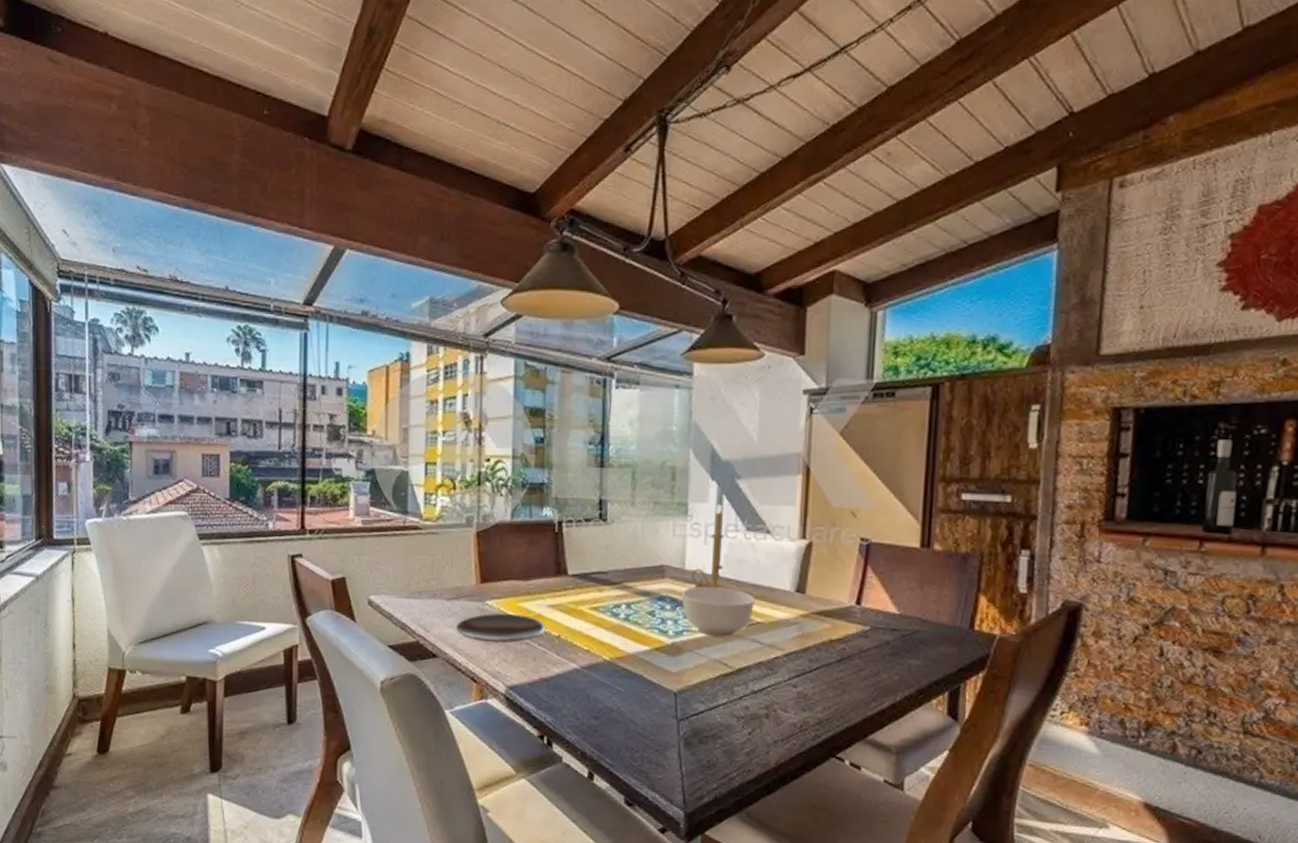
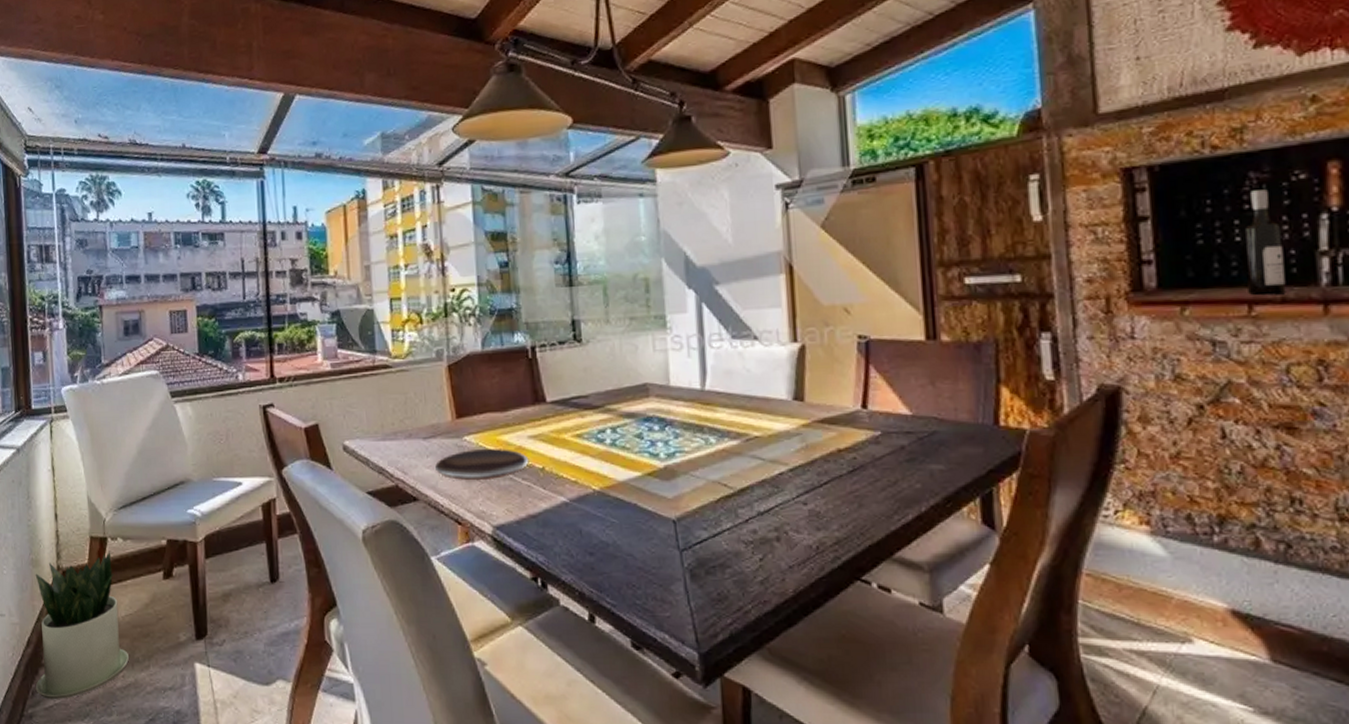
planter: none [45,684,143,820] -> present [35,552,130,699]
bowl: present [681,586,756,637] -> none [669,402,751,456]
candle holder: present [690,504,735,591] -> none [676,313,727,405]

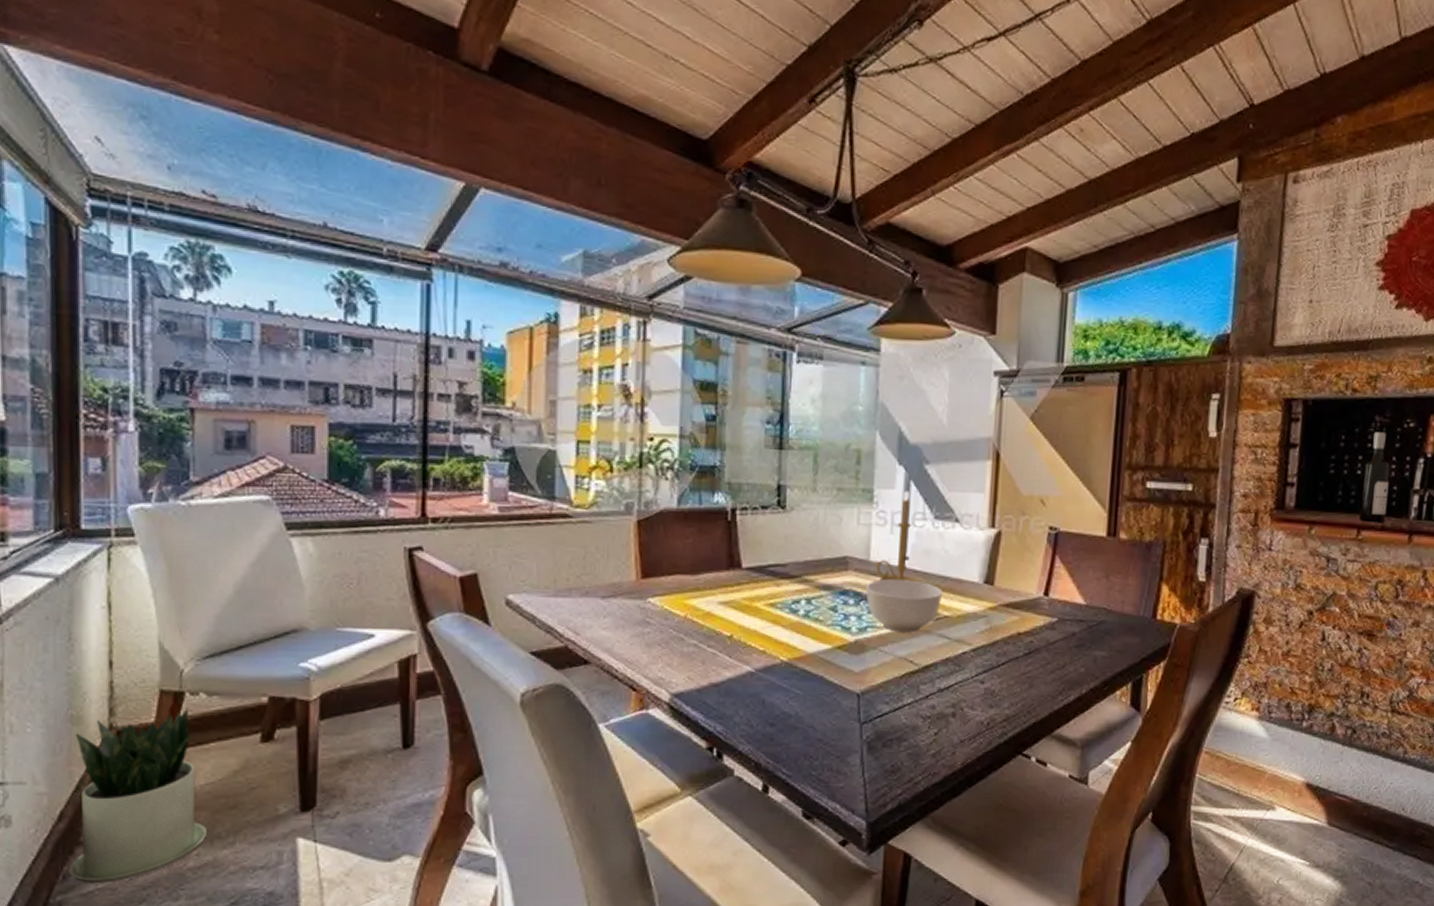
plate: present [434,449,529,481] -> none [611,613,717,646]
bowl: none [669,402,751,456] -> present [865,579,944,633]
candle holder: none [676,313,727,405] -> present [875,490,922,583]

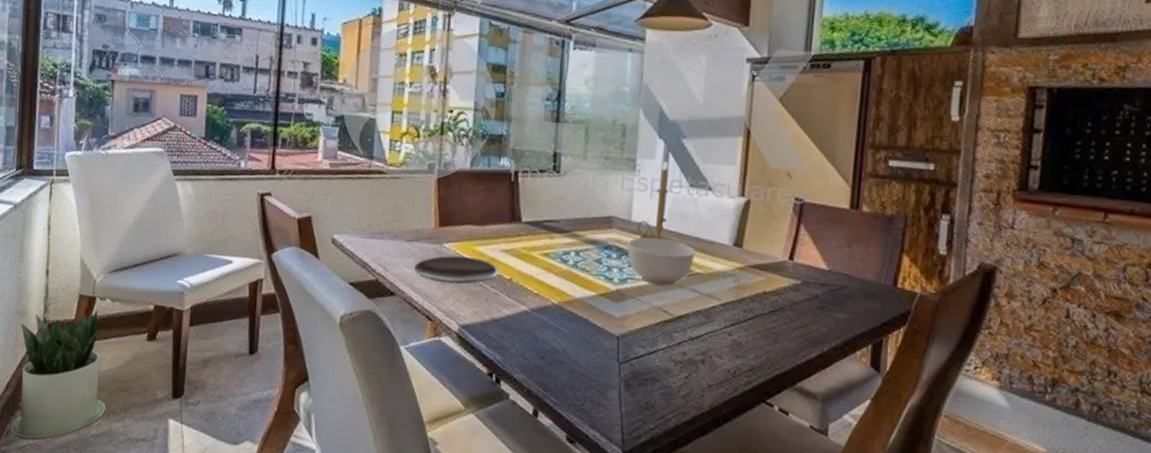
plate: none [611,613,717,646] -> present [413,256,500,284]
bottle: present [1359,432,1391,523] -> none [1106,120,1141,208]

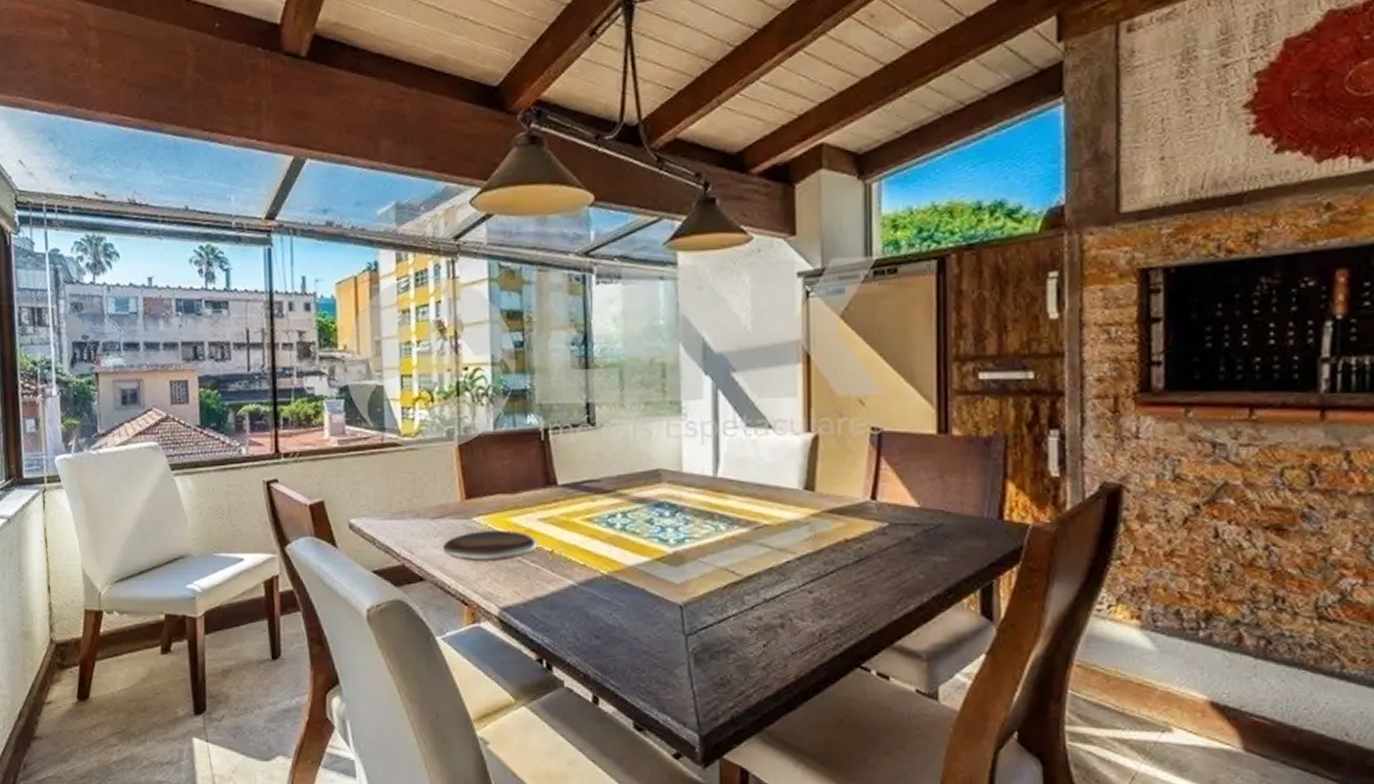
planter: present [10,311,106,441] -> none [27,626,126,772]
bowl: present [627,237,696,286] -> none [680,489,761,543]
candle holder: present [636,161,677,243] -> none [689,400,738,492]

